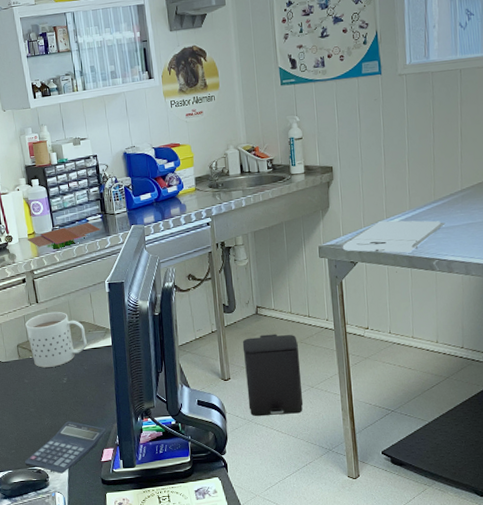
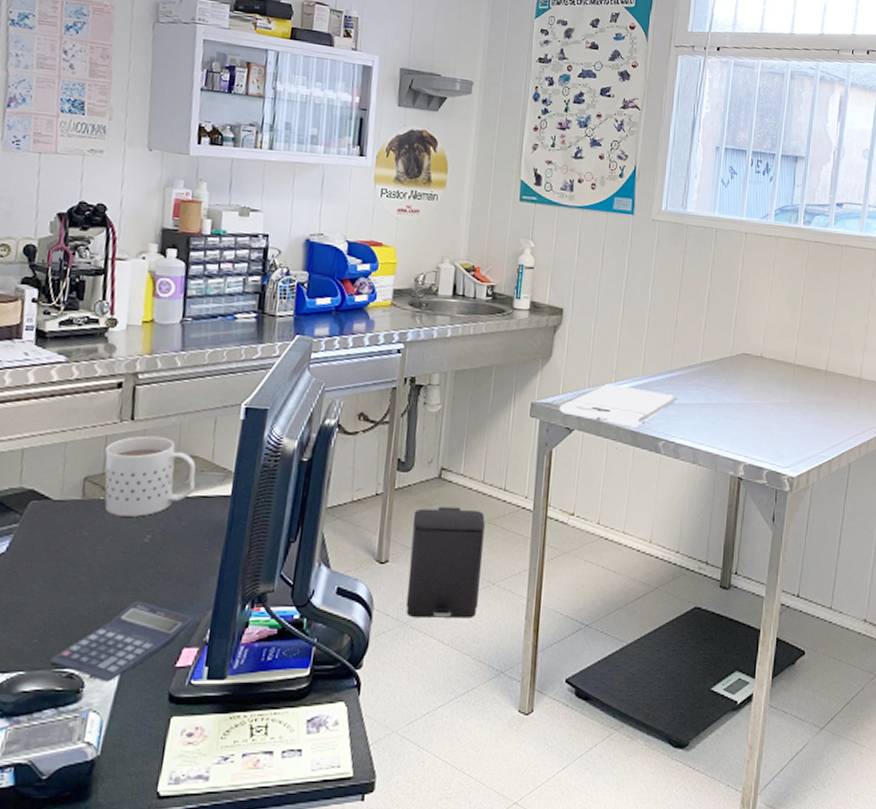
papers: present [27,223,101,249] -> none [139,320,253,349]

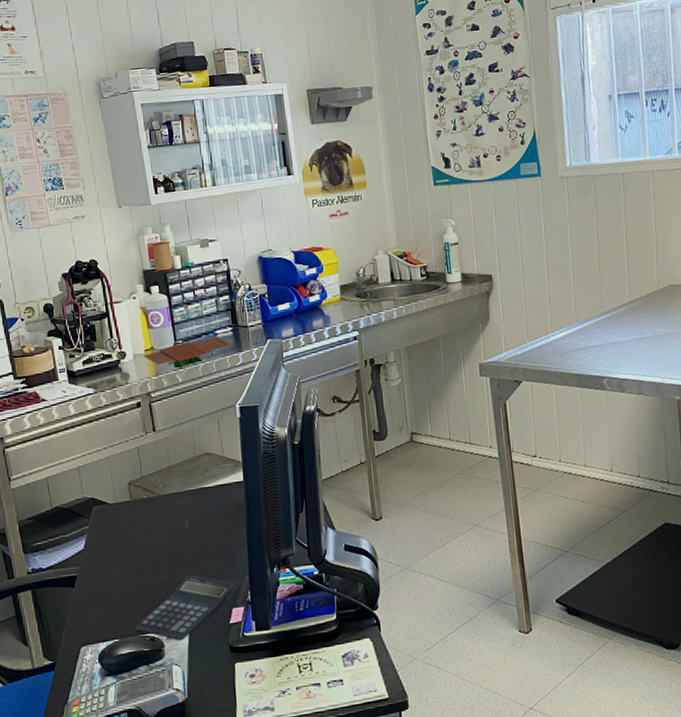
mug: present [104,435,196,517] -> none [139,441,214,510]
papers: none [139,320,253,349] -> present [143,336,232,367]
pedal bin: present [406,506,486,618] -> none [395,464,467,562]
clipboard: present [556,383,679,428] -> none [502,334,615,371]

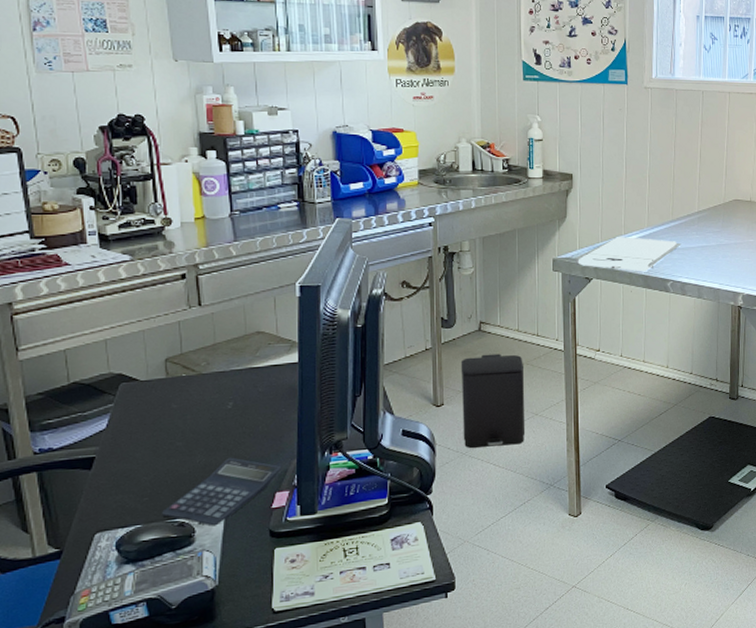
papers: present [143,336,232,367] -> none [193,210,296,239]
pedal bin: none [395,464,467,562] -> present [460,353,526,448]
clipboard: none [502,334,615,371] -> present [575,236,681,272]

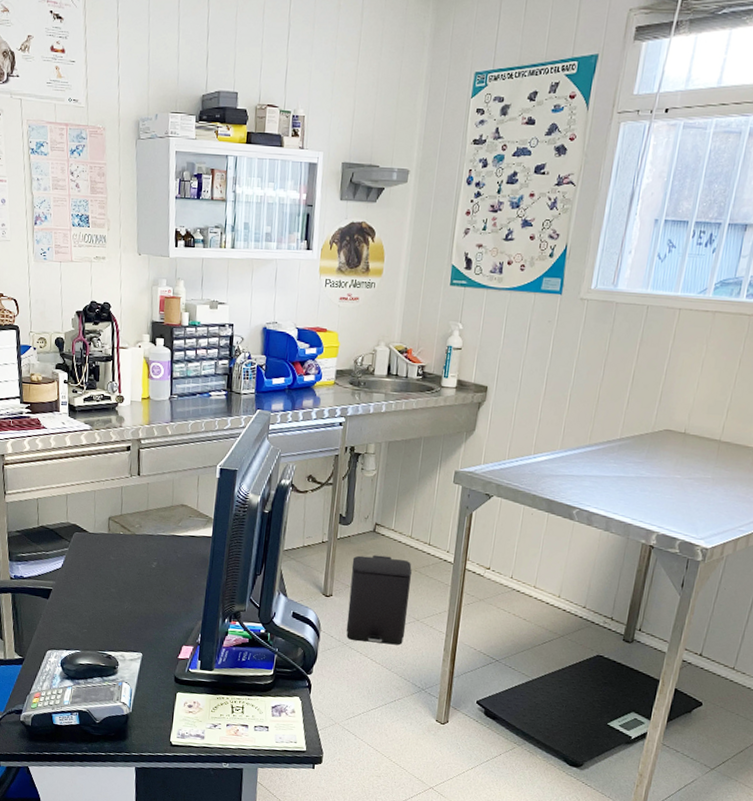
calculator: present [161,457,282,526] -> none [95,609,190,664]
clipboard: present [575,236,681,272] -> none [478,455,595,496]

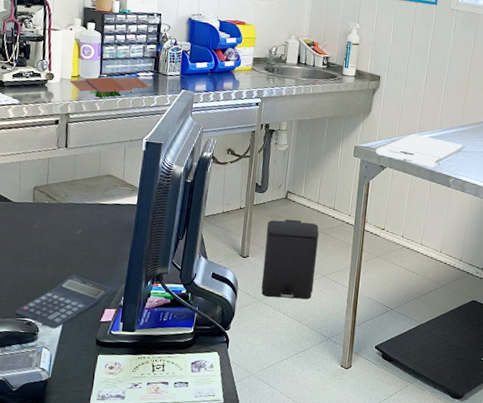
calculator: none [95,609,190,664] -> present [14,274,113,329]
papers: none [140,397,223,421] -> present [69,77,150,98]
clipboard: none [478,455,595,496] -> present [373,133,466,168]

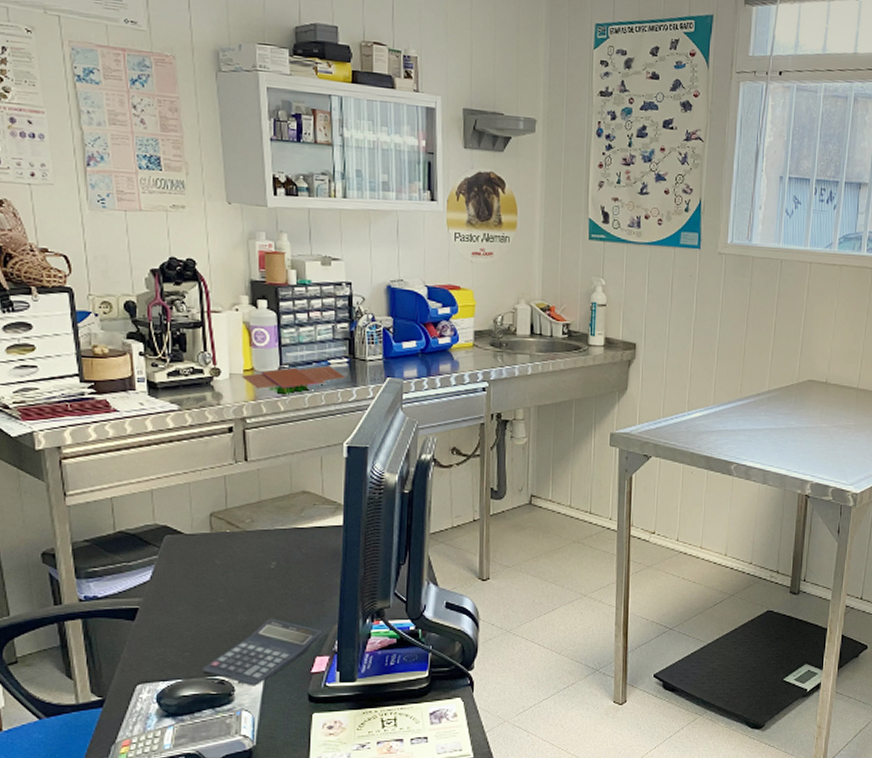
pedal bin: present [261,219,320,299] -> none [508,529,575,625]
clipboard: present [373,133,466,168] -> none [634,412,748,453]

